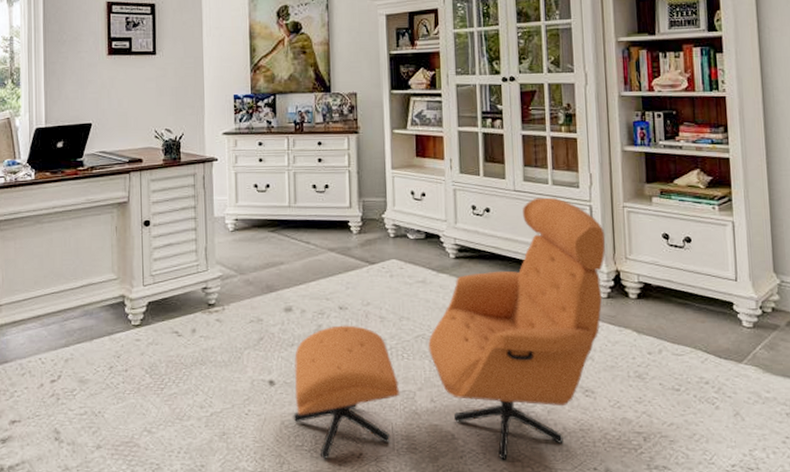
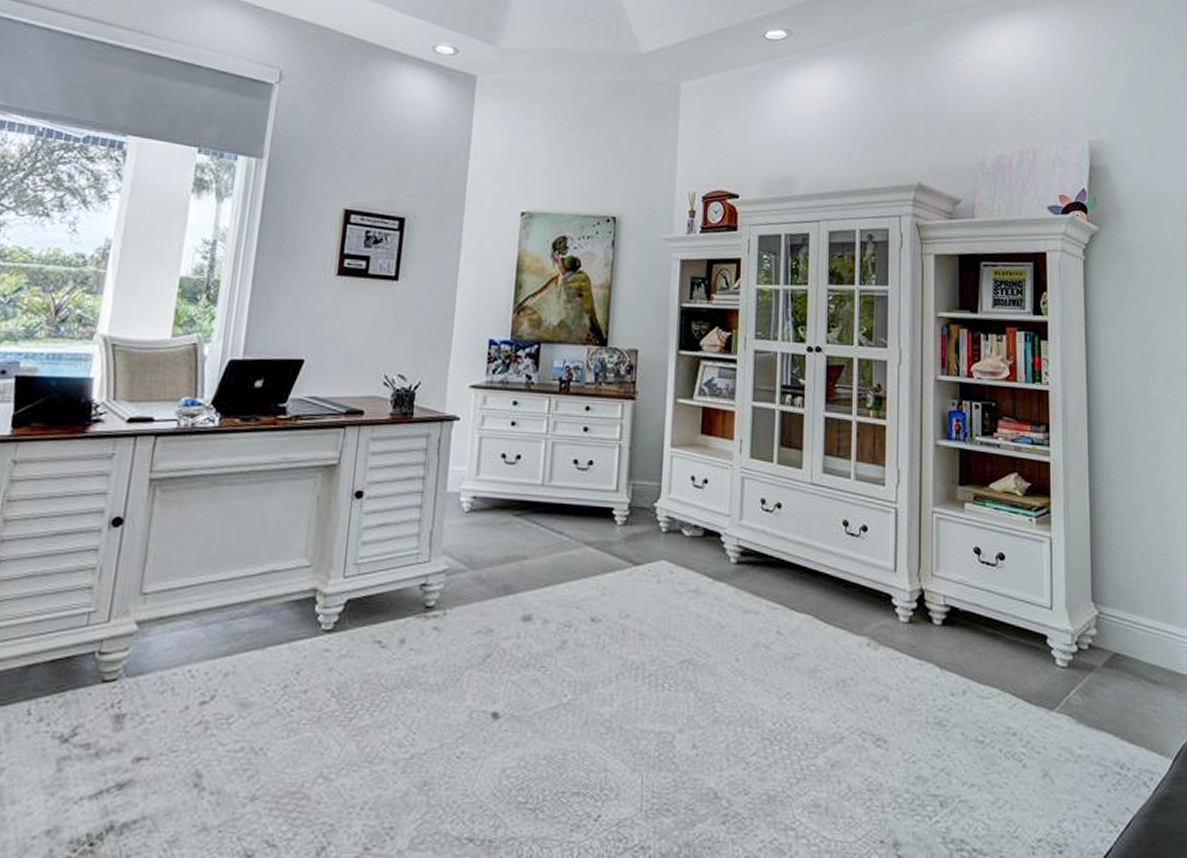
armchair: present [293,197,606,460] -> none [518,494,911,828]

